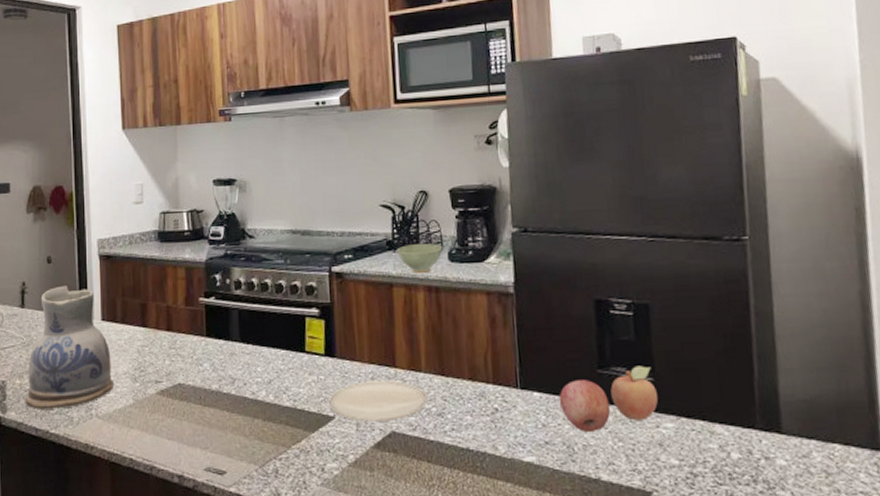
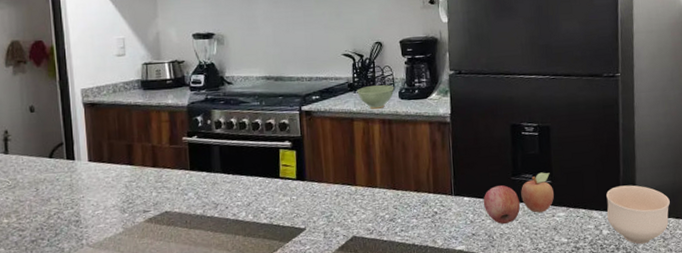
ceramic pitcher: present [25,285,115,409] -> none [13,132,104,244]
plate: present [328,380,428,422] -> none [300,196,383,230]
bowl: none [734,391,834,478] -> present [606,185,670,245]

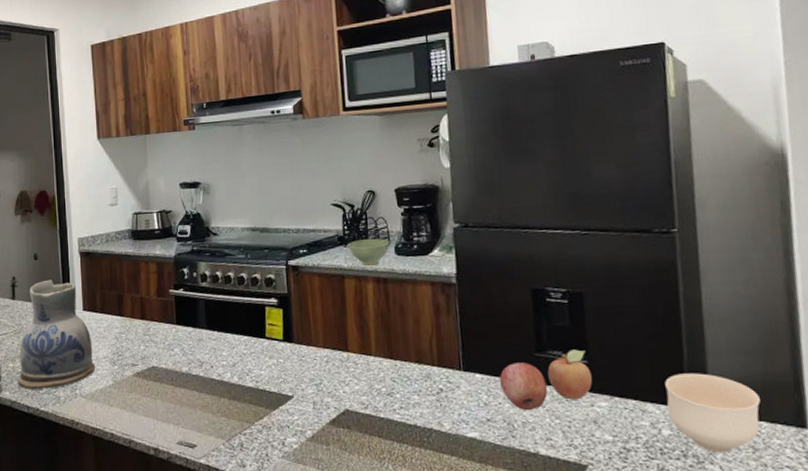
ceramic pitcher: none [13,132,104,244] -> present [17,279,96,390]

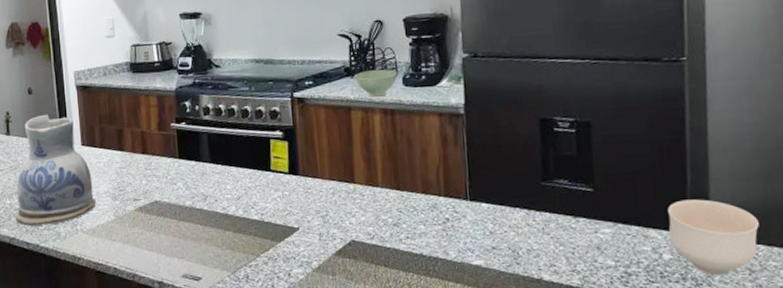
fruit: present [499,362,548,410] -> none [505,191,552,238]
fruit: present [547,349,592,400] -> none [553,178,597,227]

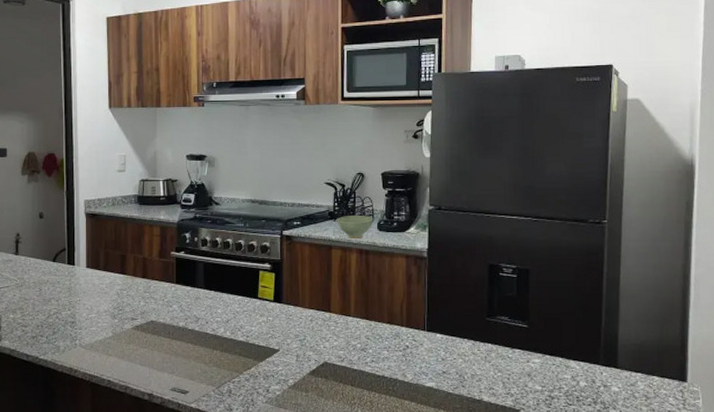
ceramic pitcher: present [15,114,97,226] -> none [17,237,96,339]
bowl: present [668,199,759,276] -> none [585,337,655,401]

